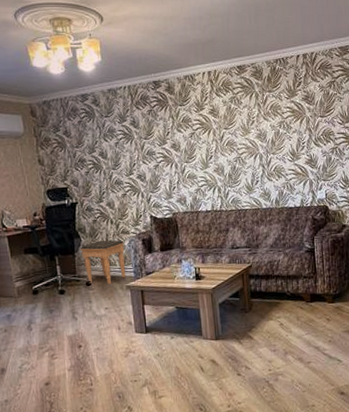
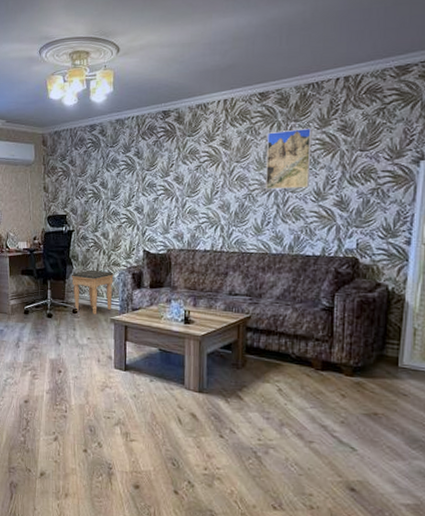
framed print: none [248,97,286,153] -> present [264,127,312,190]

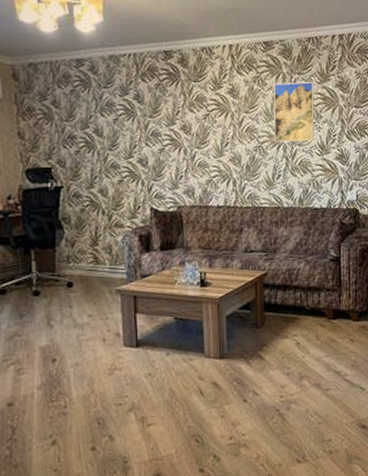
footstool: present [71,269,114,315] -> none [62,233,117,287]

